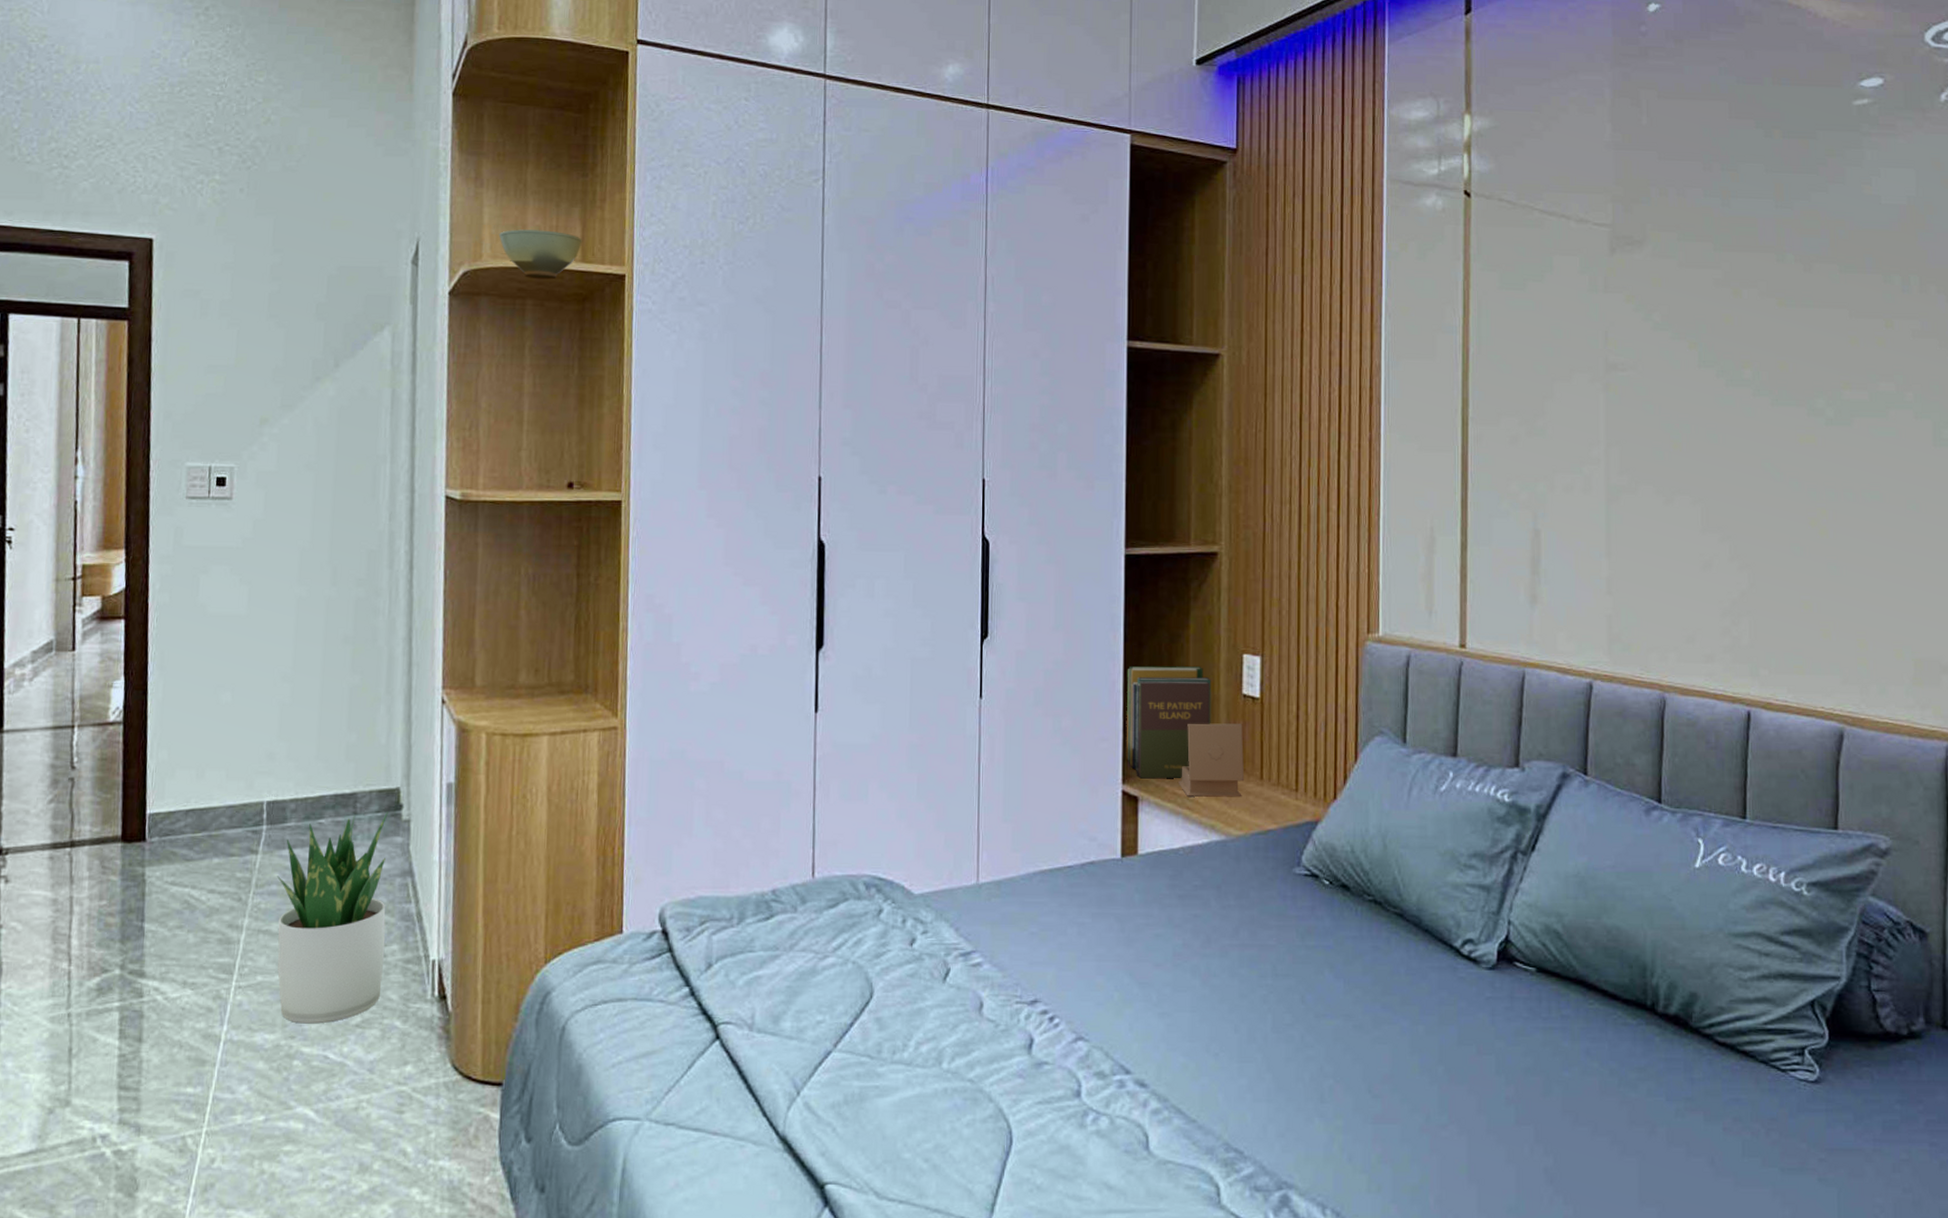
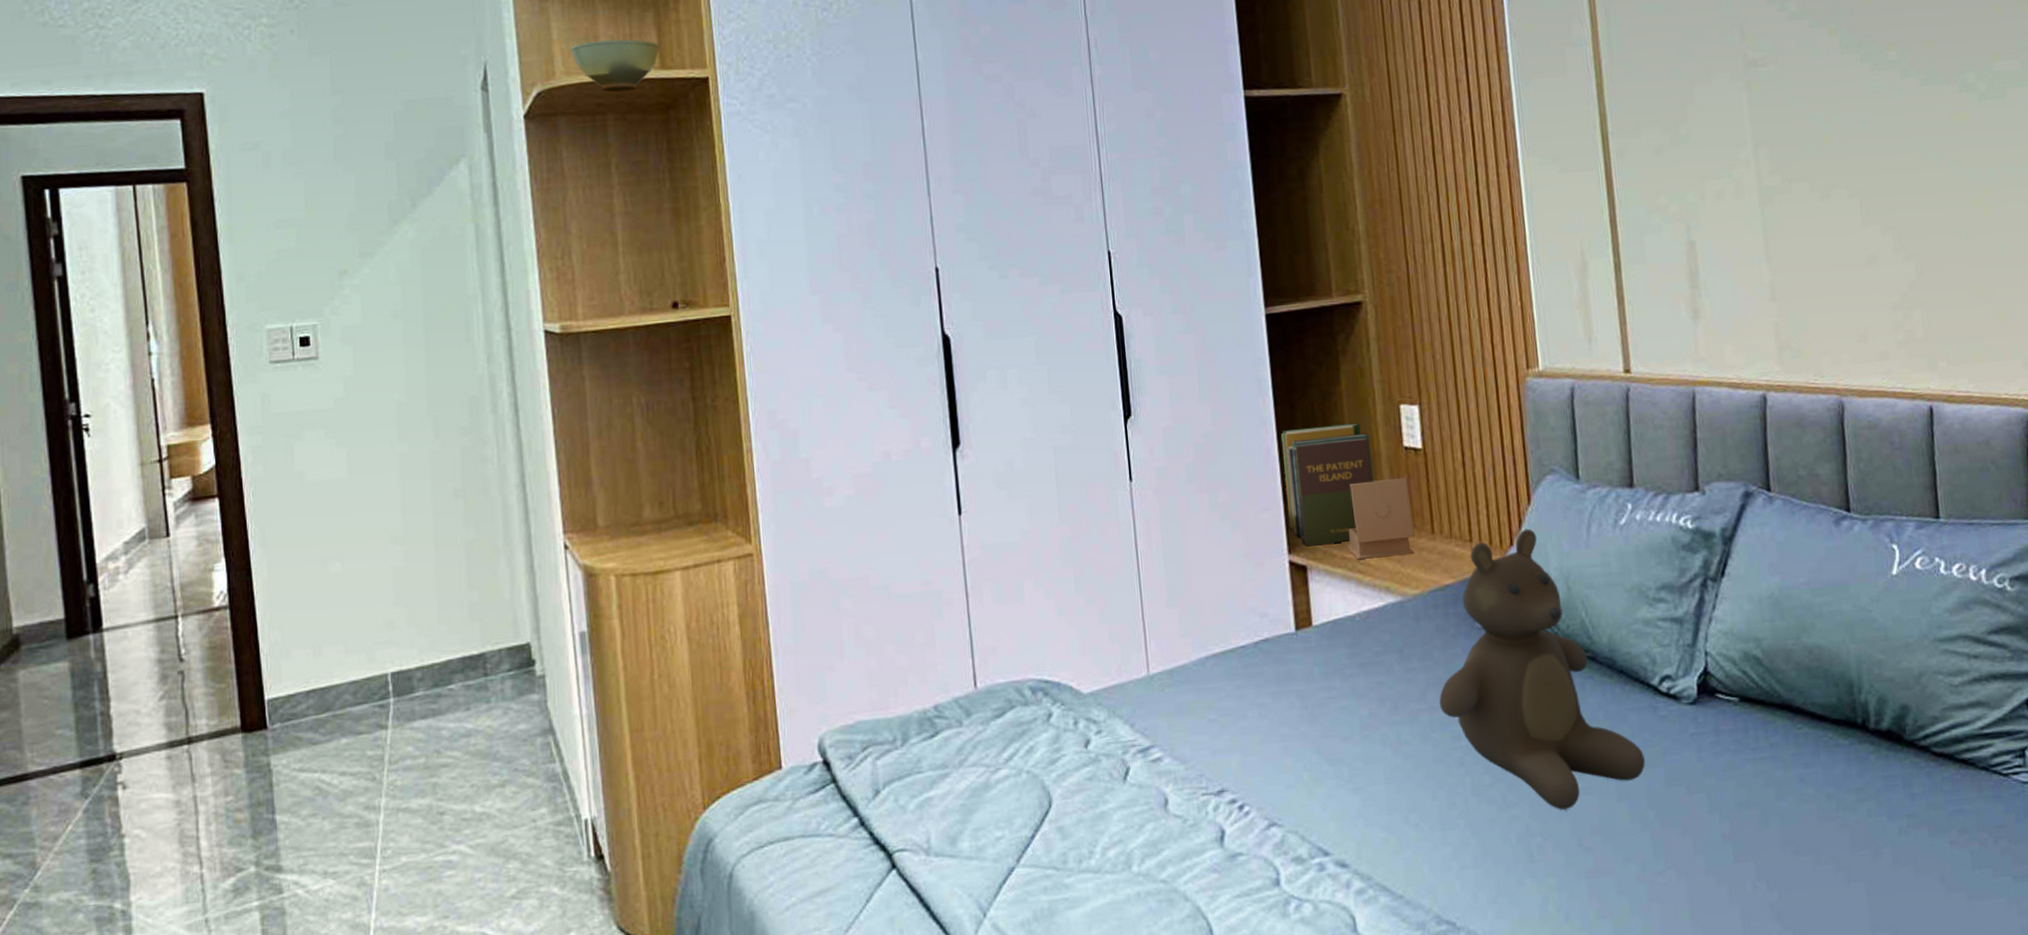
planter: present [276,811,388,1024] -> none [410,669,534,902]
teddy bear: none [1251,785,1440,1056] -> present [1439,528,1645,810]

